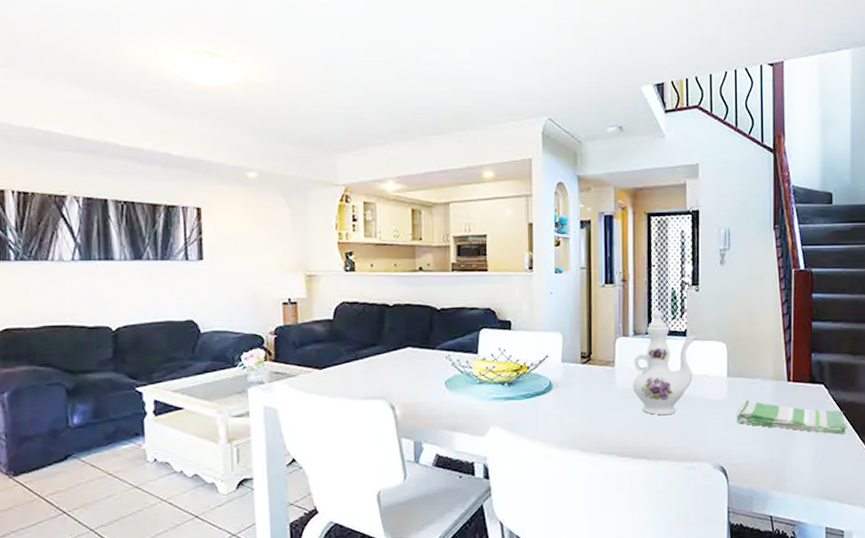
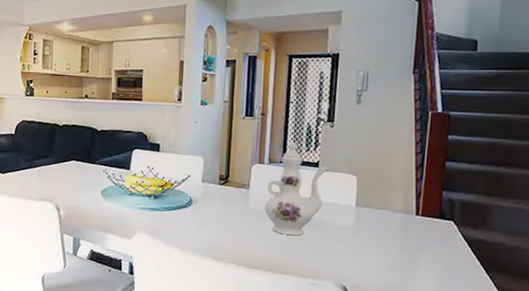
dish towel: present [737,399,848,435] -> none [362,228,476,269]

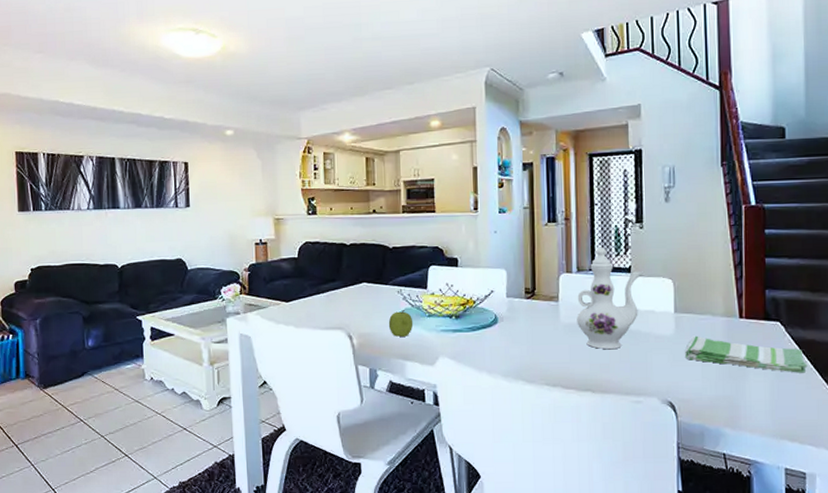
fruit: none [93,188,116,211] -> present [388,310,414,337]
dish towel: none [362,228,476,269] -> present [685,335,808,373]

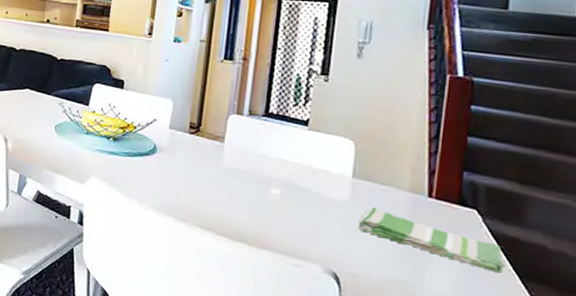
fruit: present [388,310,414,337] -> none [44,123,70,150]
ewer: present [577,247,645,349] -> none [241,93,324,204]

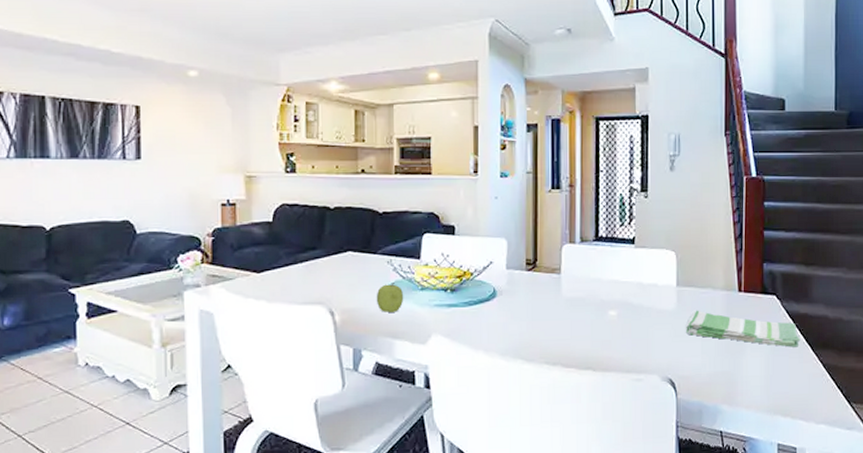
fruit: none [44,123,70,150] -> present [376,283,404,312]

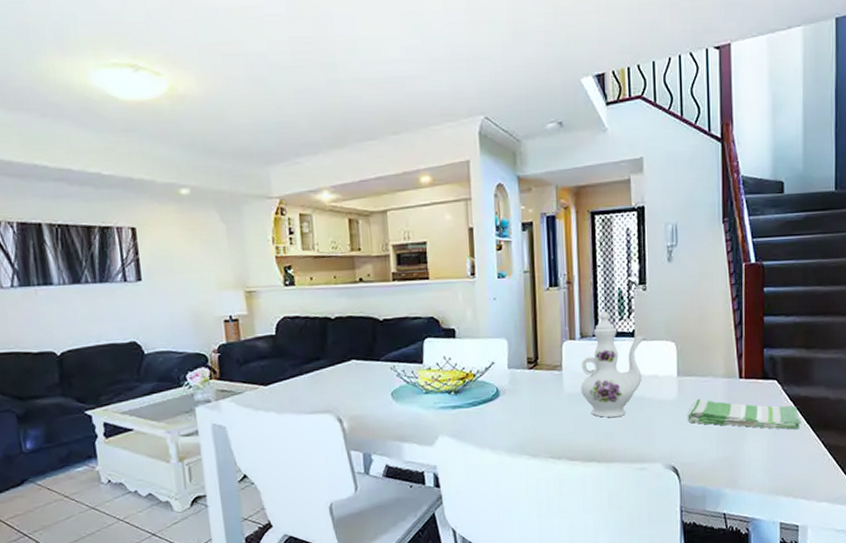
fruit: present [376,283,404,312] -> none [381,388,410,417]
ewer: none [579,216,648,324] -> present [581,311,648,418]

